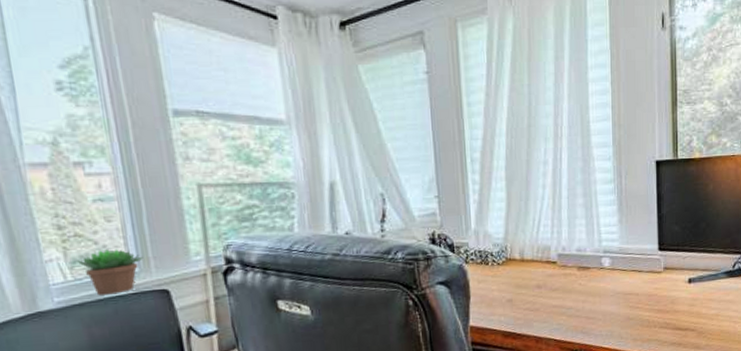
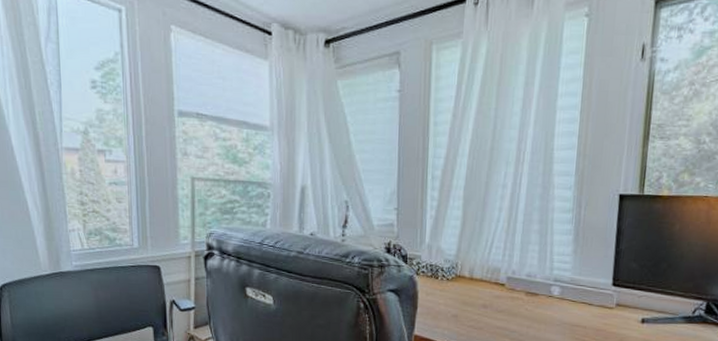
succulent plant: present [76,249,143,296] -> none [92,226,143,265]

